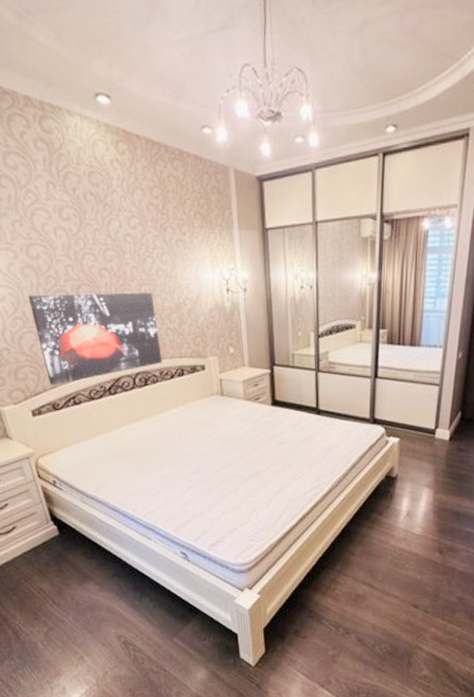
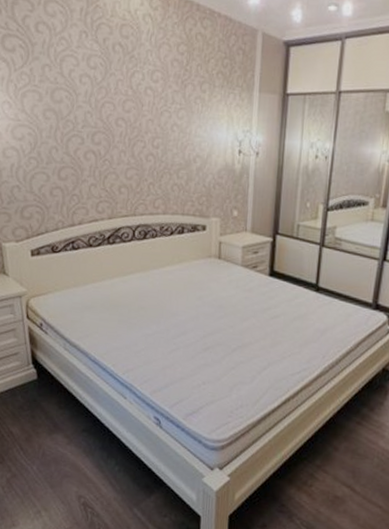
wall art: present [28,292,163,386] -> none [45,137,165,228]

